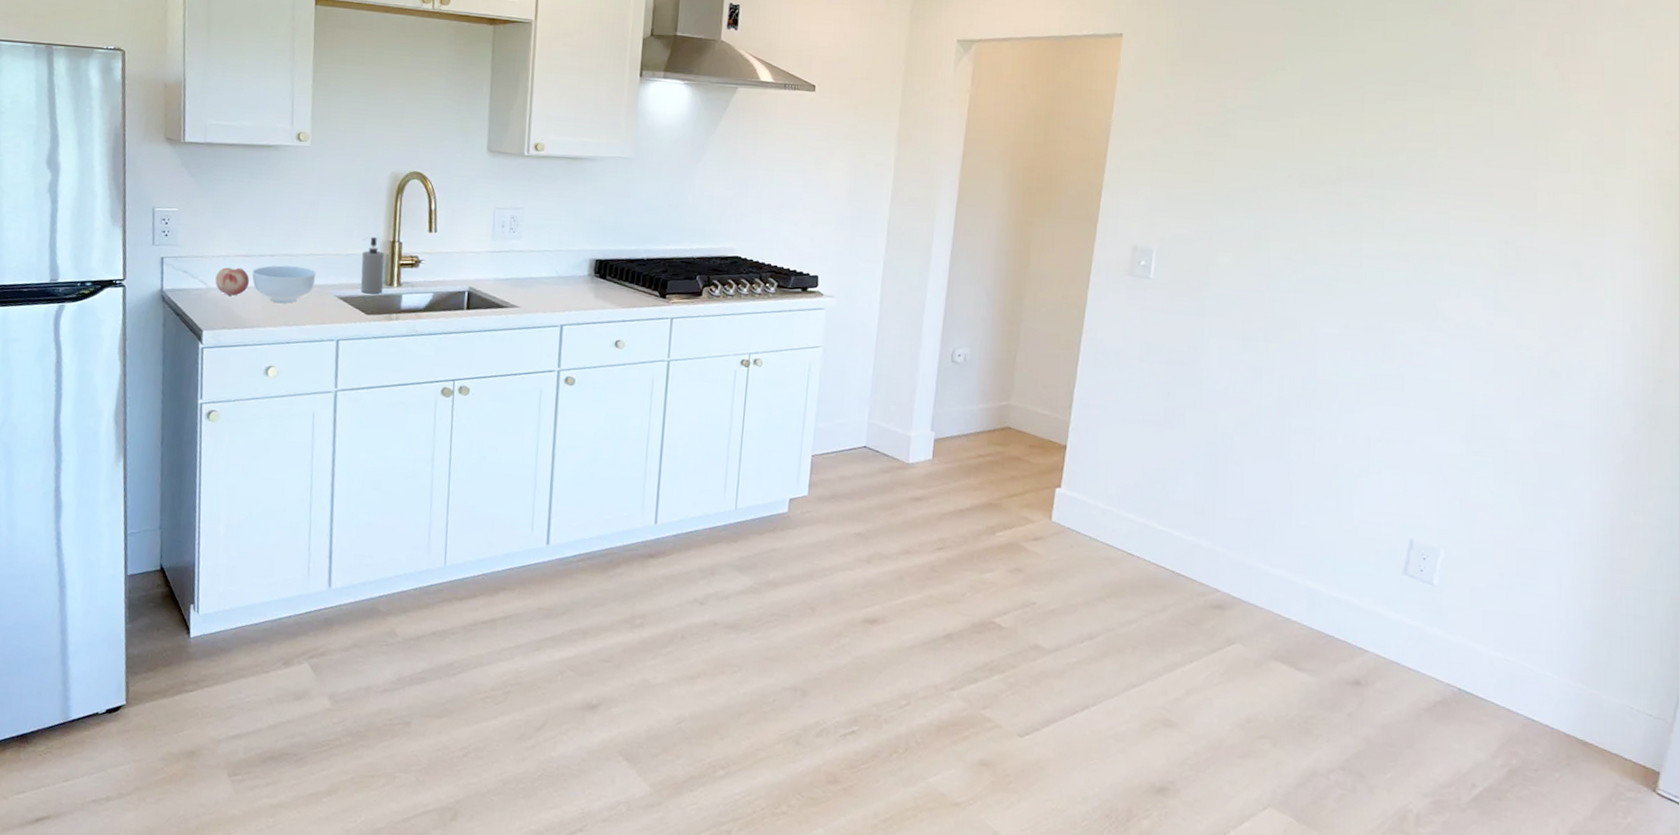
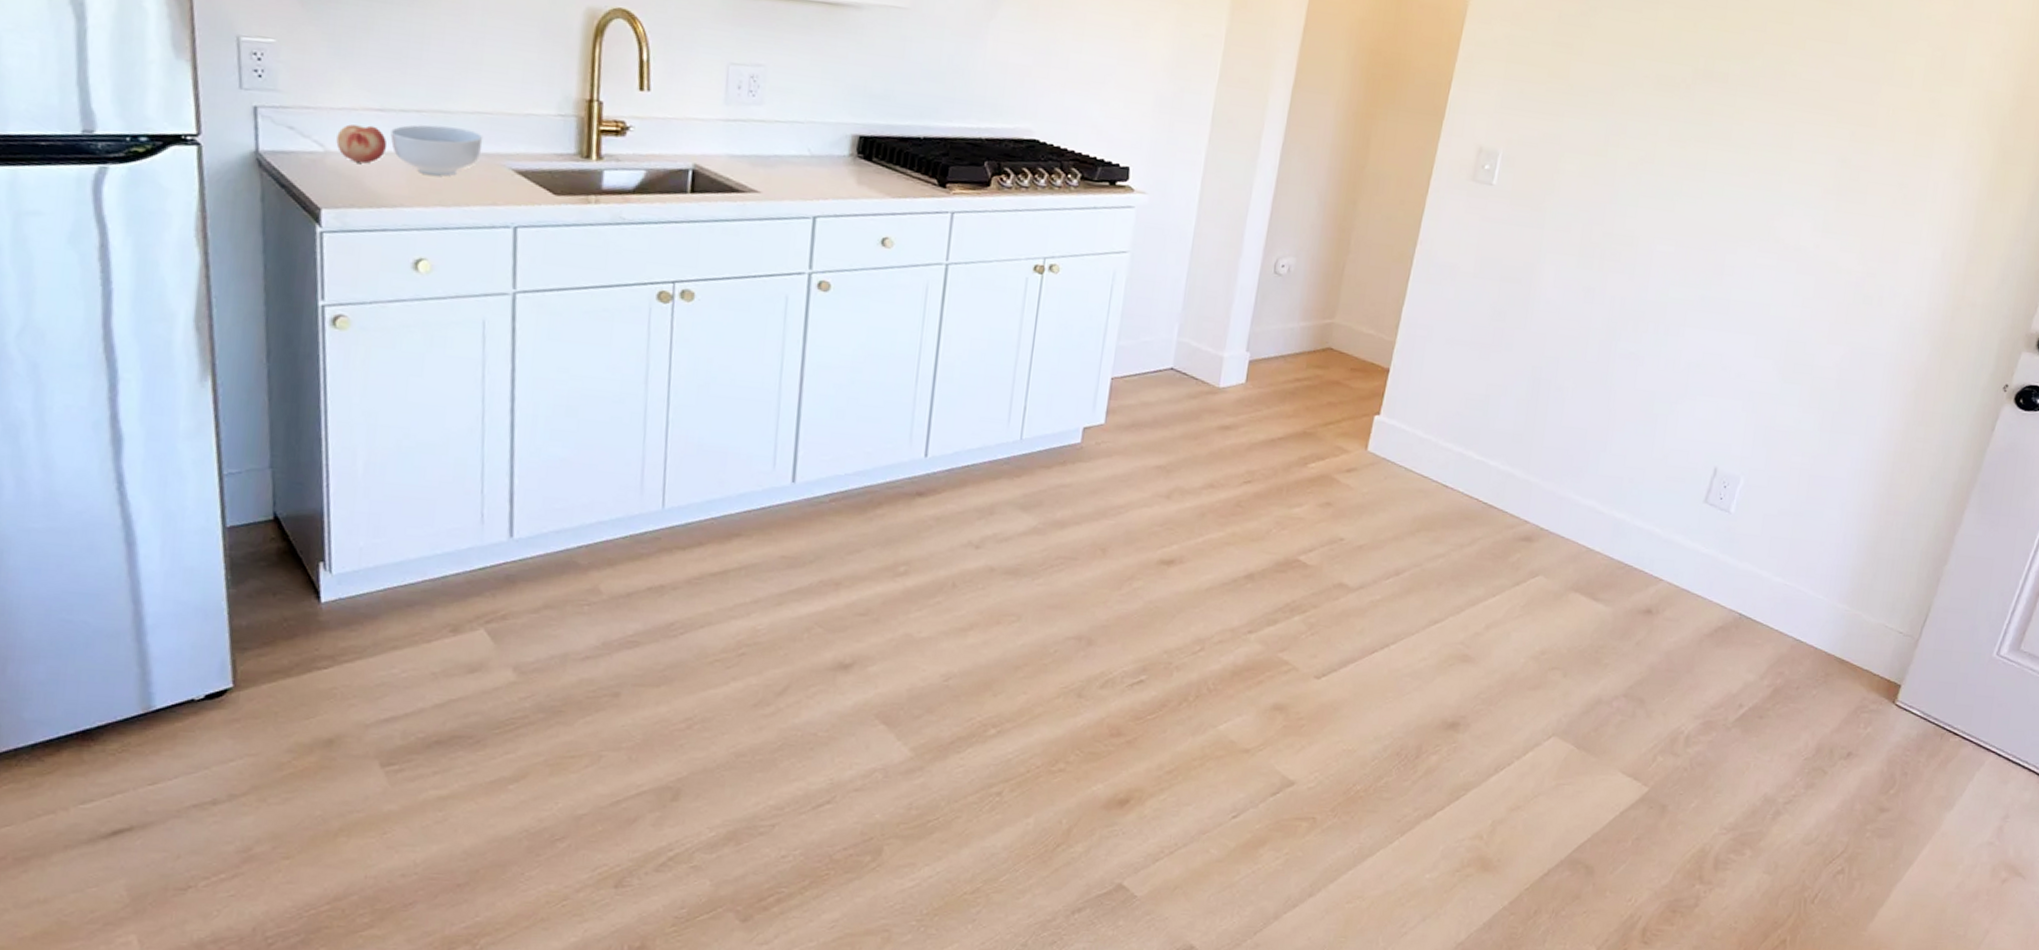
soap dispenser: present [360,236,385,294] -> none [546,92,579,169]

